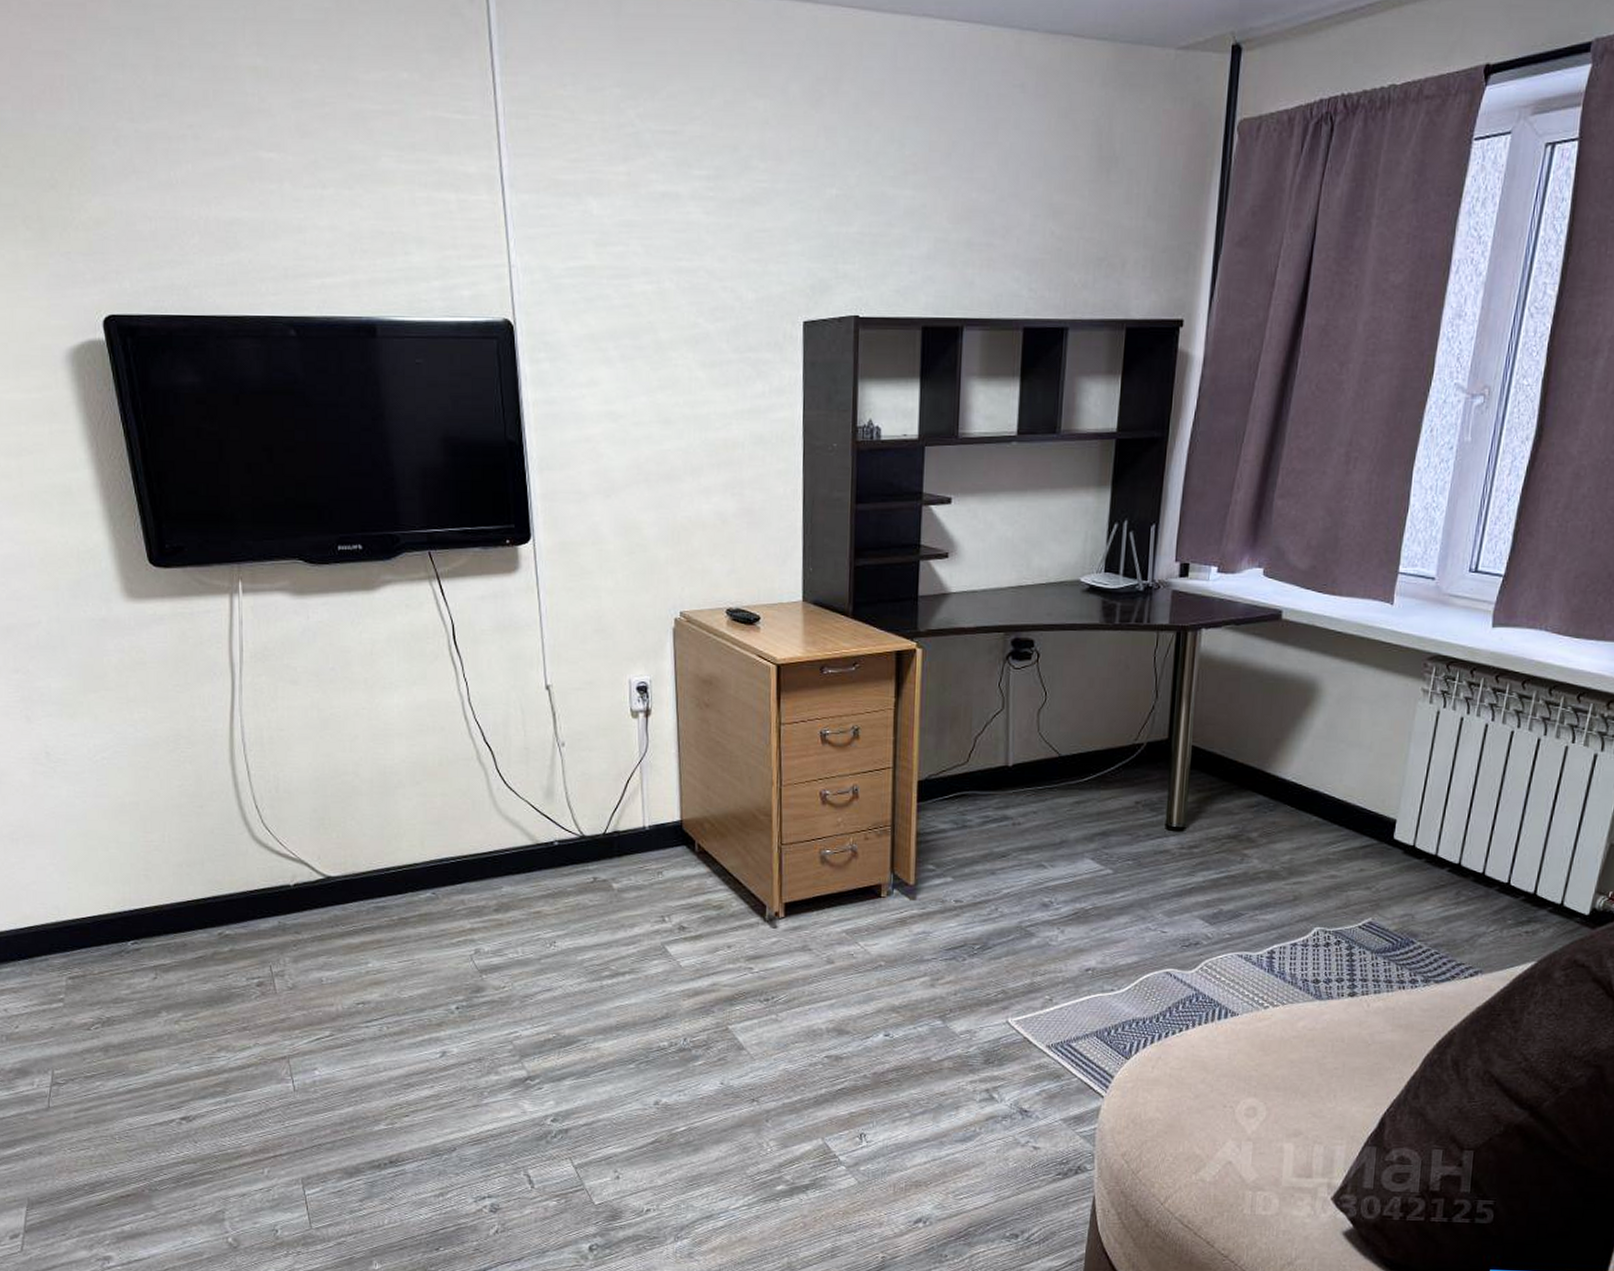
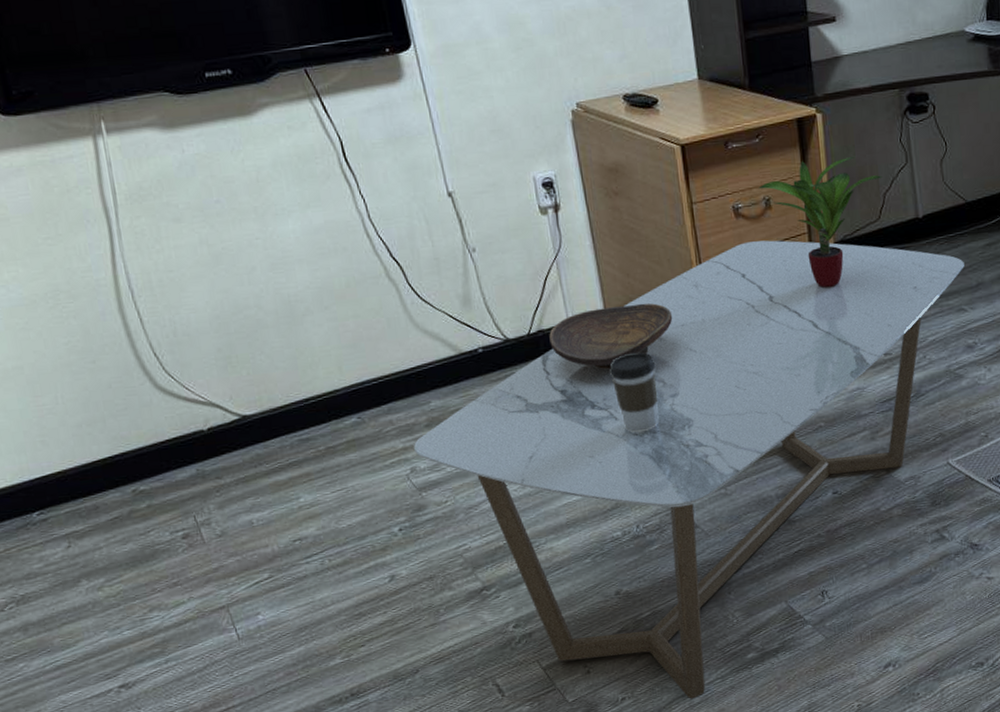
coffee table: none [481,769,1050,1222] -> present [414,240,964,699]
decorative bowl: none [624,817,747,879] -> present [549,303,673,369]
coffee cup: none [678,865,724,946] -> present [610,352,658,433]
potted plant: none [848,695,976,826] -> present [758,155,883,288]

